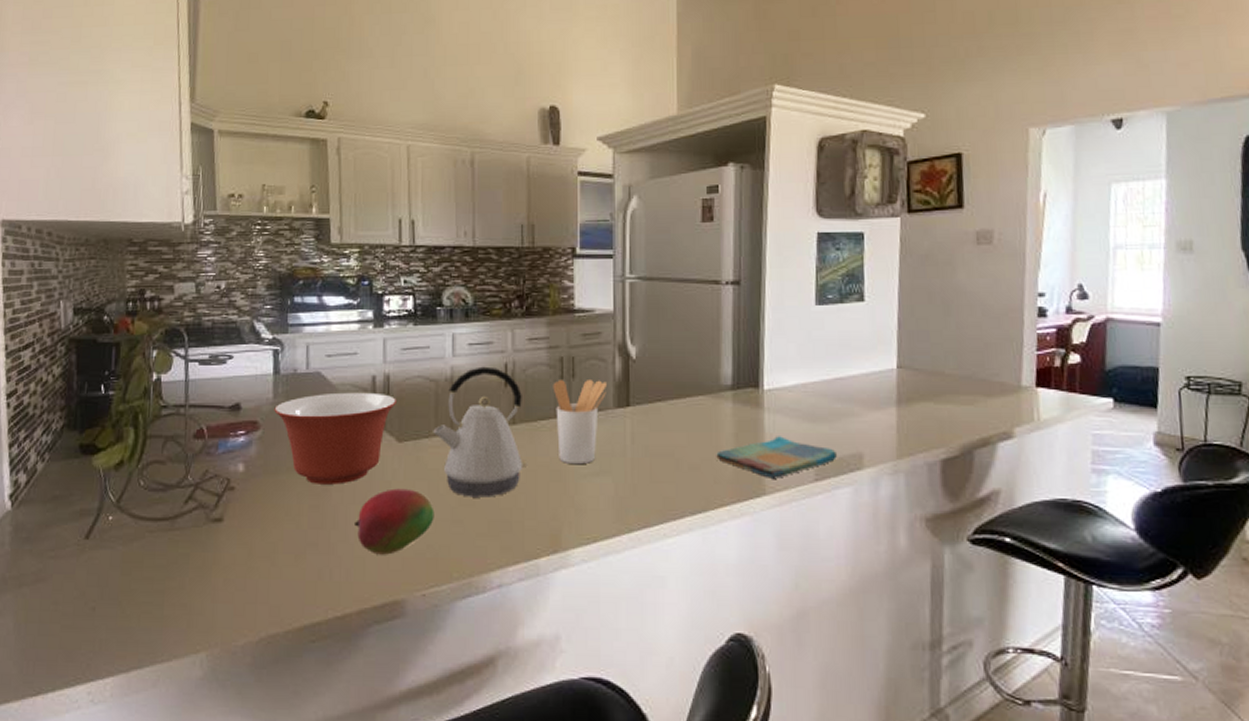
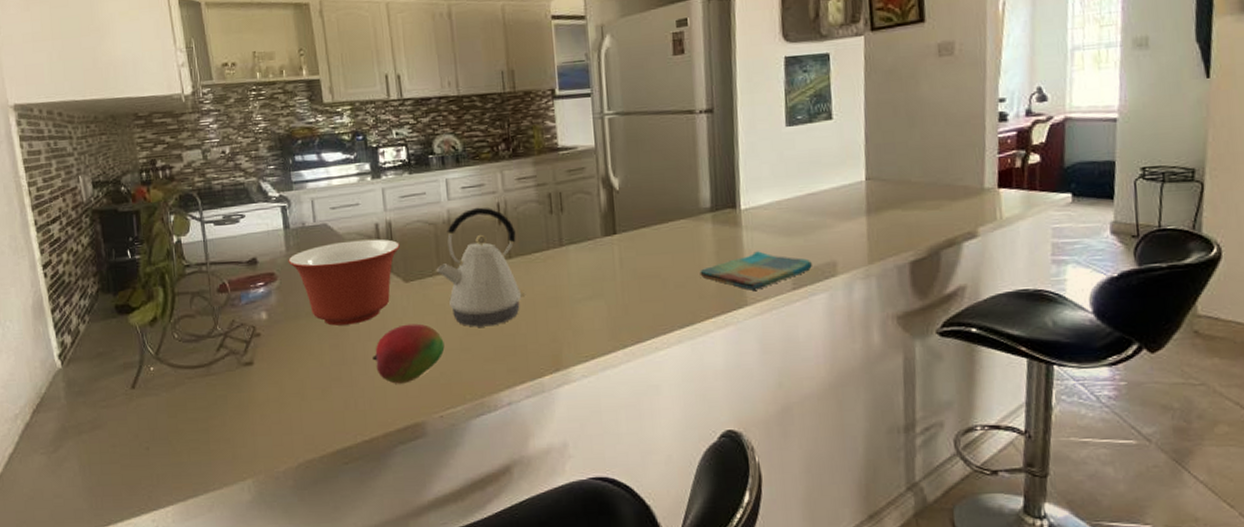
utensil holder: present [553,380,608,464] -> none [543,212,595,290]

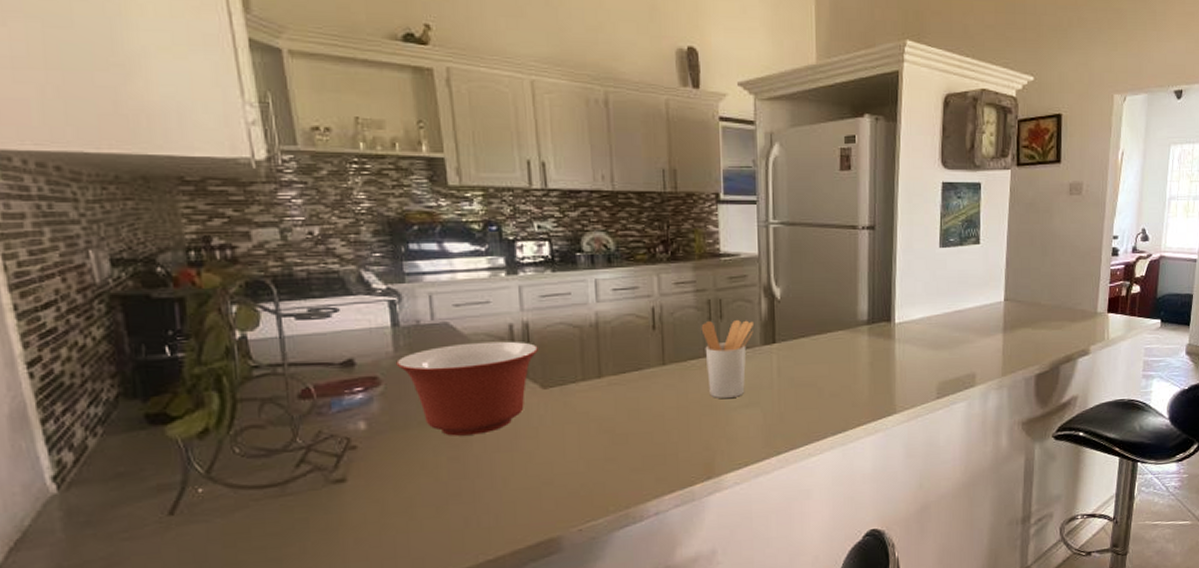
fruit: present [373,323,445,384] -> none [501,433,587,498]
kettle: present [436,207,526,327] -> none [580,311,680,436]
utensil holder: none [543,212,595,290] -> present [701,320,755,398]
dish towel: present [699,251,812,290] -> none [854,363,955,399]

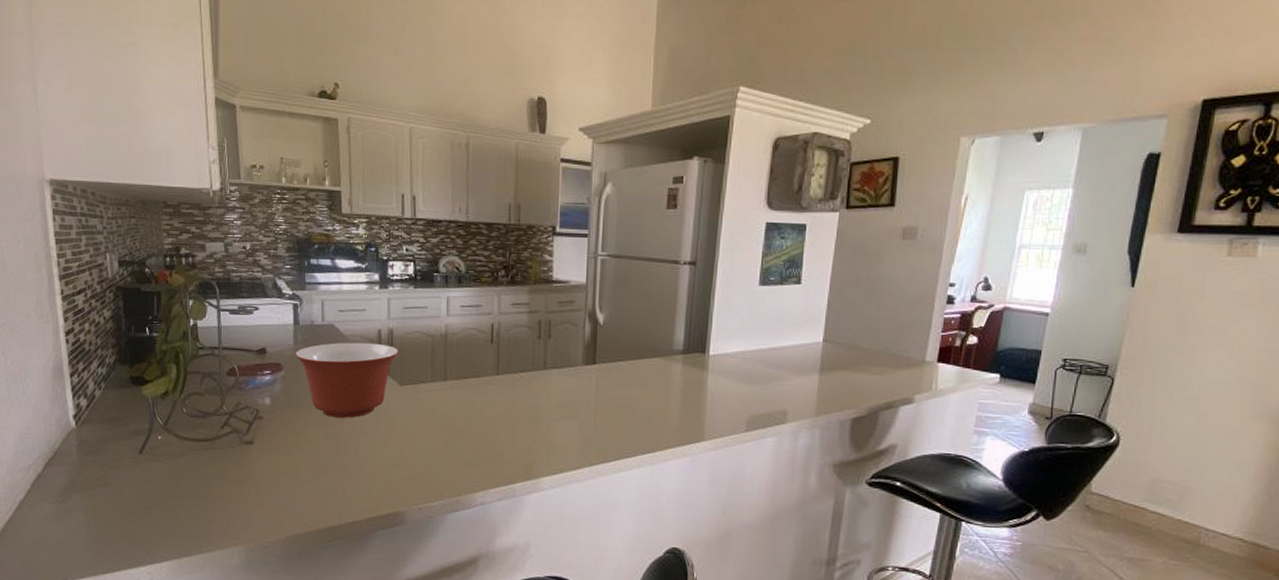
utensil holder: present [701,320,755,398] -> none [531,340,578,410]

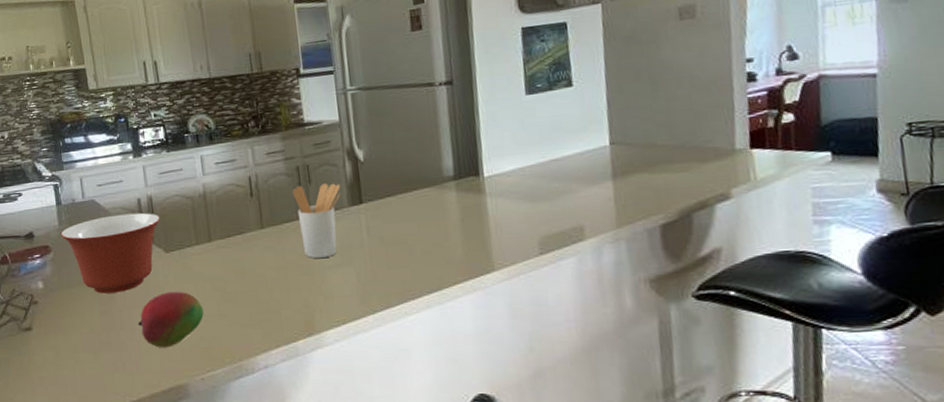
fruit: none [363,423,430,476] -> present [138,291,204,348]
utensil holder: none [531,340,578,410] -> present [292,183,341,258]

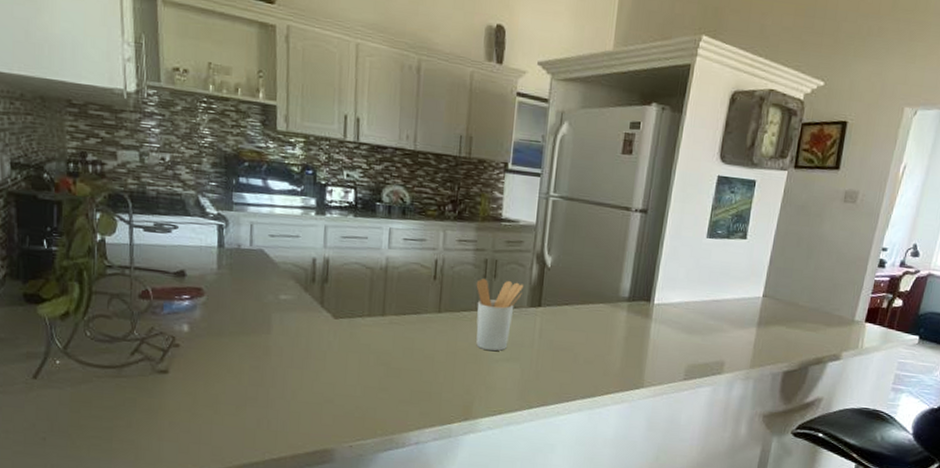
mixing bowl: present [60,212,160,294] -> none [218,269,334,350]
fruit: present [138,291,204,348] -> none [292,357,364,412]

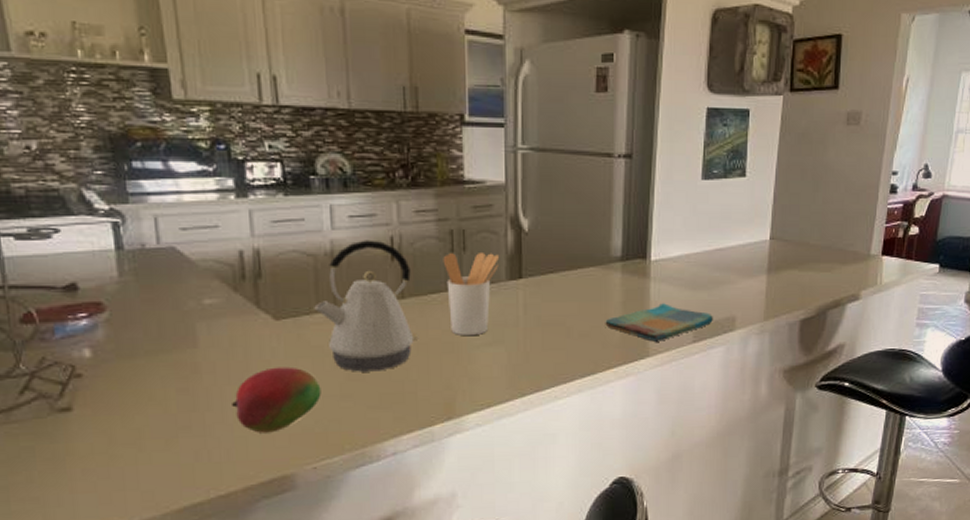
fruit: none [292,357,364,412] -> present [232,367,321,433]
kettle: none [366,260,449,372] -> present [314,240,419,372]
dish towel: none [608,342,704,376] -> present [605,303,713,342]

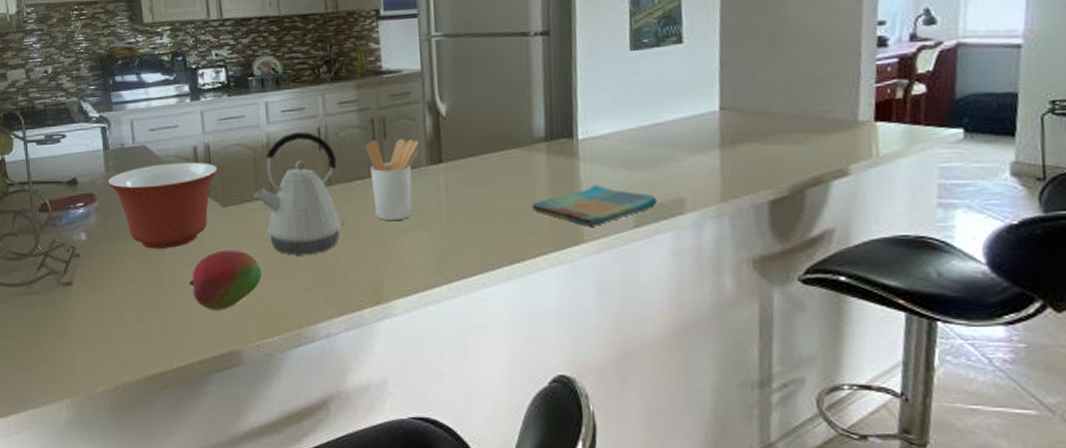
mixing bowl: none [121,268,270,367] -> present [107,162,218,249]

